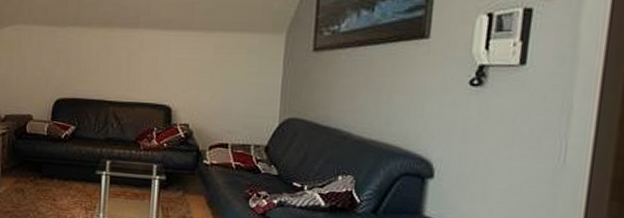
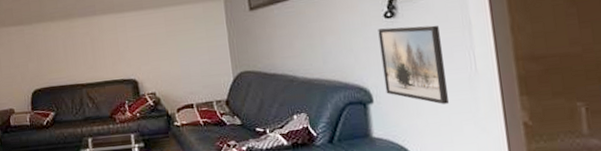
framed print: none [451,97,532,194] -> present [378,25,450,104]

